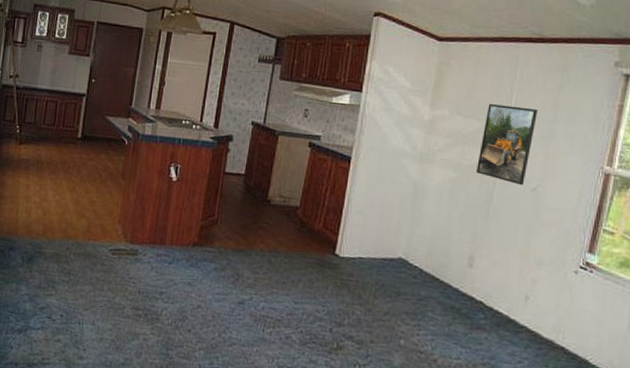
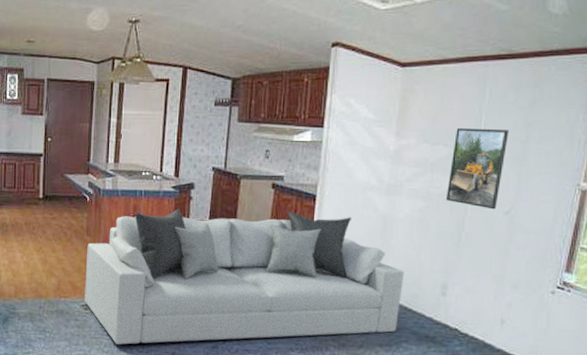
sofa: none [113,159,433,301] -> present [85,208,405,345]

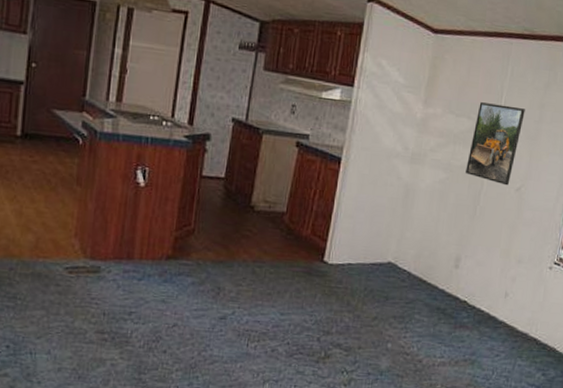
sofa: present [85,208,405,345] -> none [69,161,422,315]

